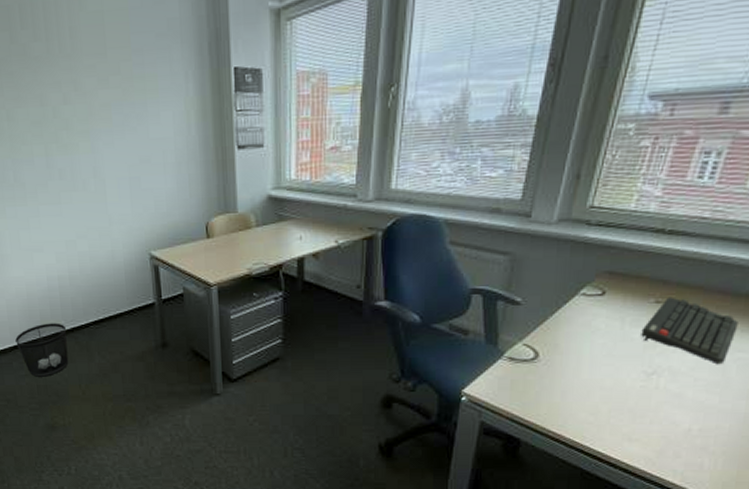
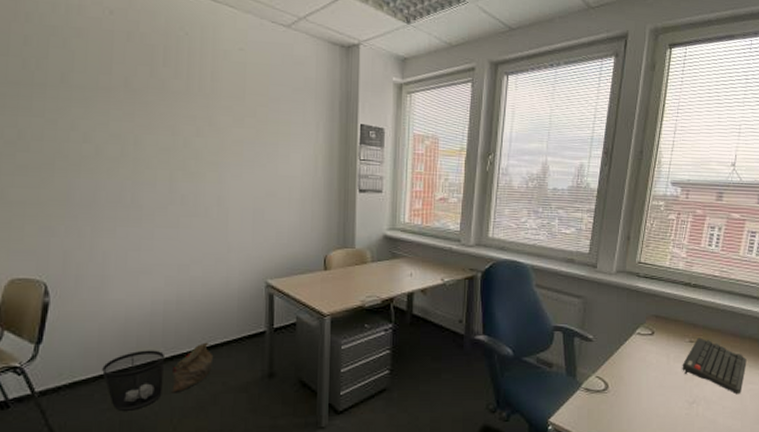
bag: none [74,314,110,362] -> present [172,342,214,393]

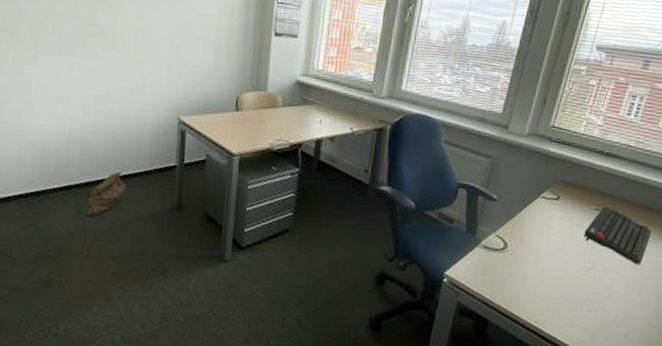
waste bin: present [102,350,164,411] -> none [22,174,80,230]

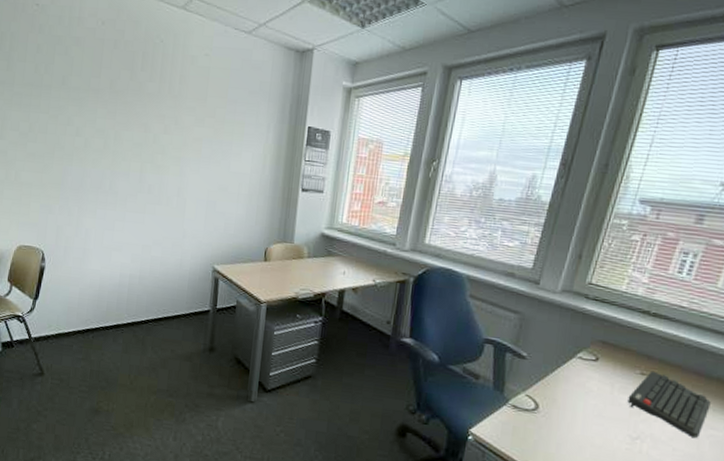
bag: present [86,171,126,217] -> none [131,314,166,354]

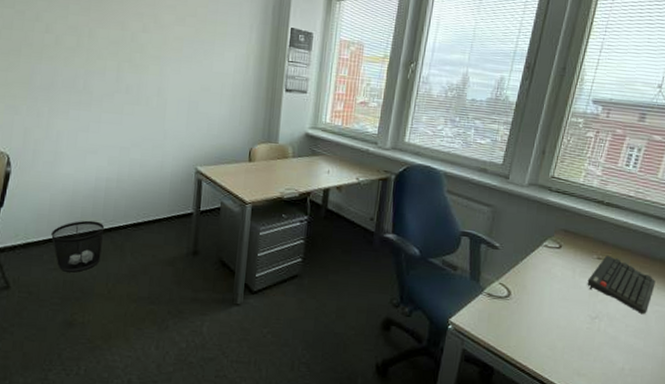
waste bin: none [80,314,127,363] -> present [51,220,104,273]

